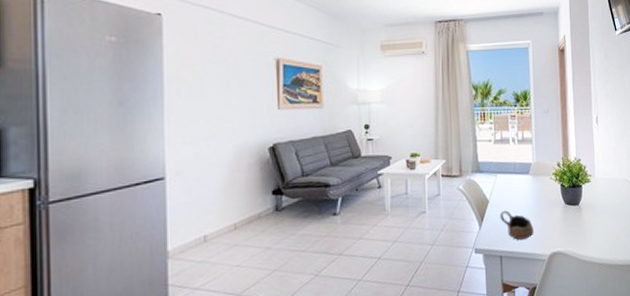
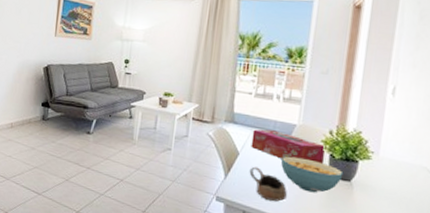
tissue box: none [497,172,558,198] -> present [251,129,326,165]
cereal bowl: none [524,192,573,223] -> present [280,156,344,193]

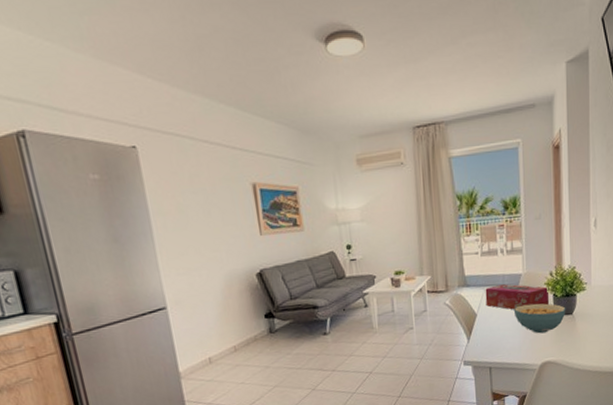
cup: present [249,166,287,202] -> none [488,323,524,351]

